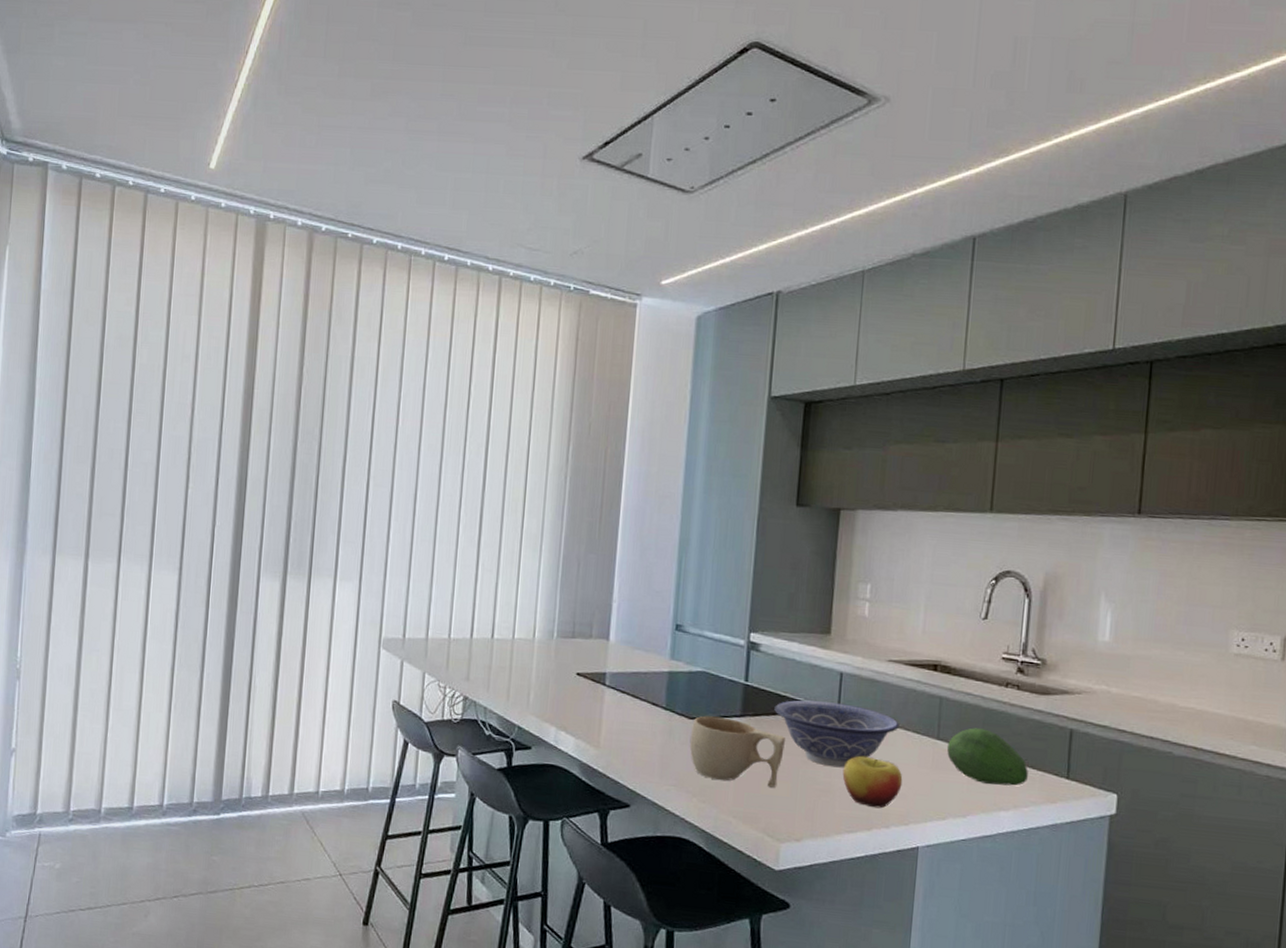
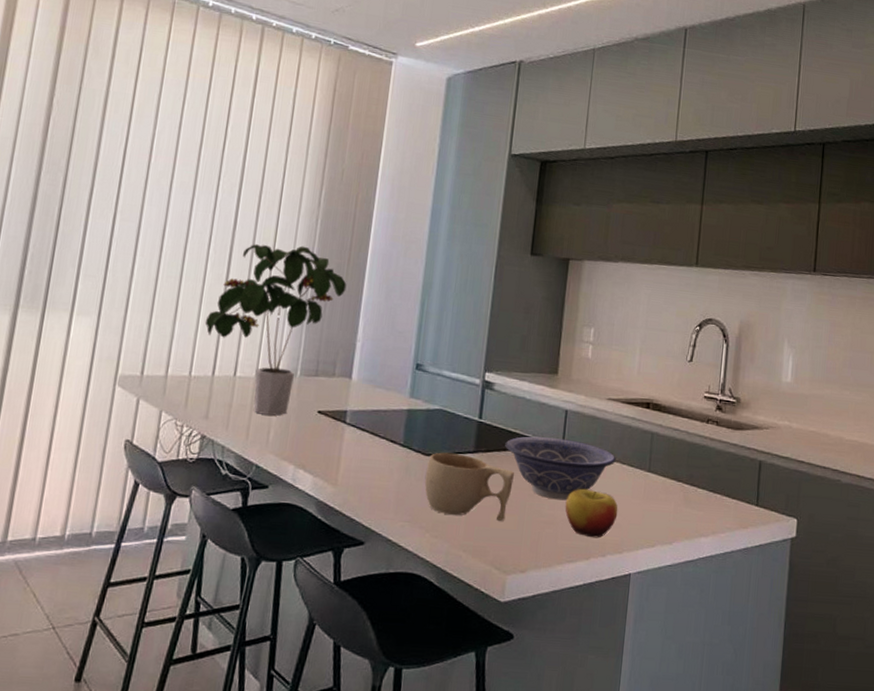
potted plant: none [460,505,600,678] -> present [205,244,347,416]
fruit: present [946,727,1028,786] -> none [656,460,725,514]

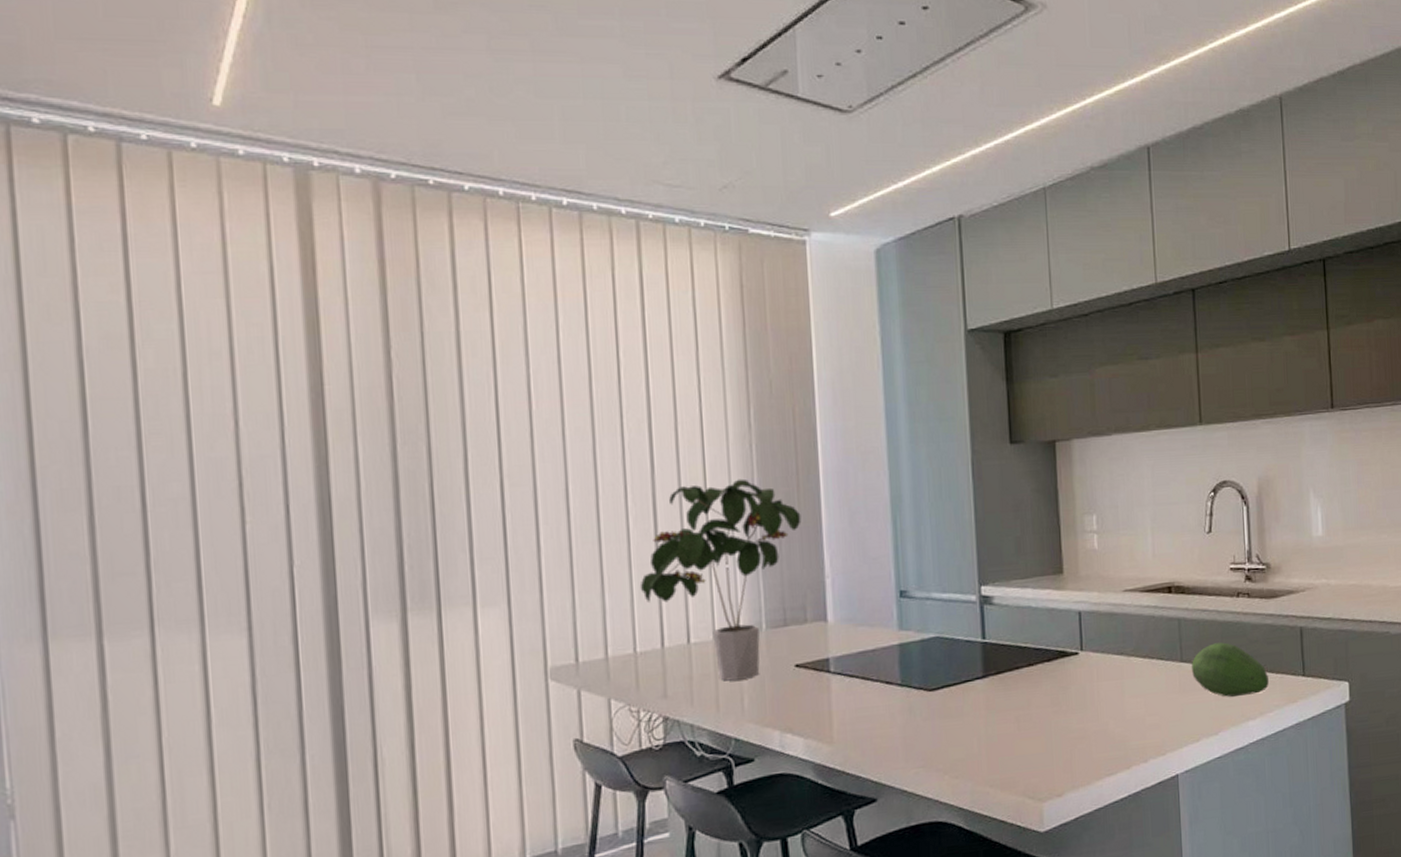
cup: present [424,452,514,521] -> none [932,682,1033,751]
decorative bowl: present [505,436,616,501] -> none [1017,643,1143,712]
apple: present [565,488,618,538] -> none [1094,693,1154,745]
fruit: none [656,460,725,514] -> present [1191,642,1269,697]

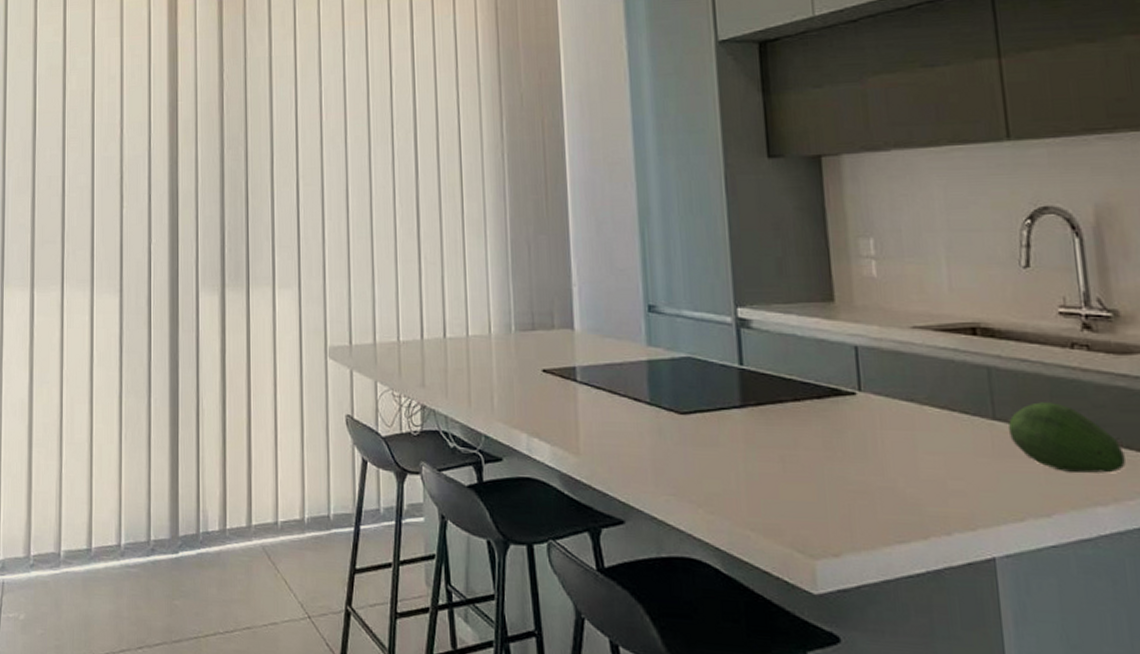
potted plant: present [639,478,801,681] -> none [404,185,549,378]

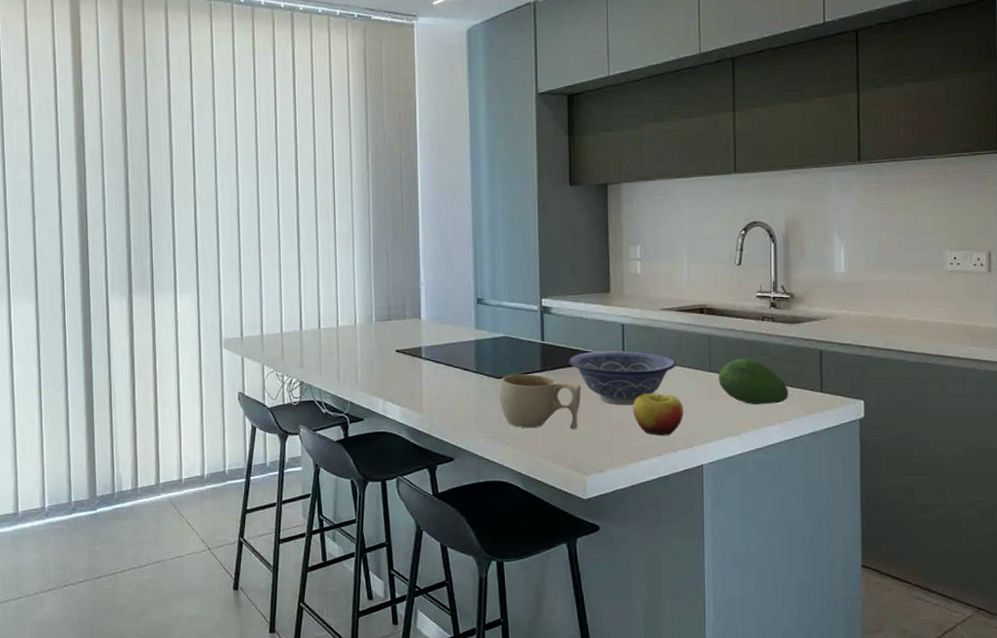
cup: none [684,409,801,491] -> present [499,374,581,429]
decorative bowl: none [780,382,941,463] -> present [569,350,676,406]
apple: none [878,445,959,511] -> present [632,393,684,436]

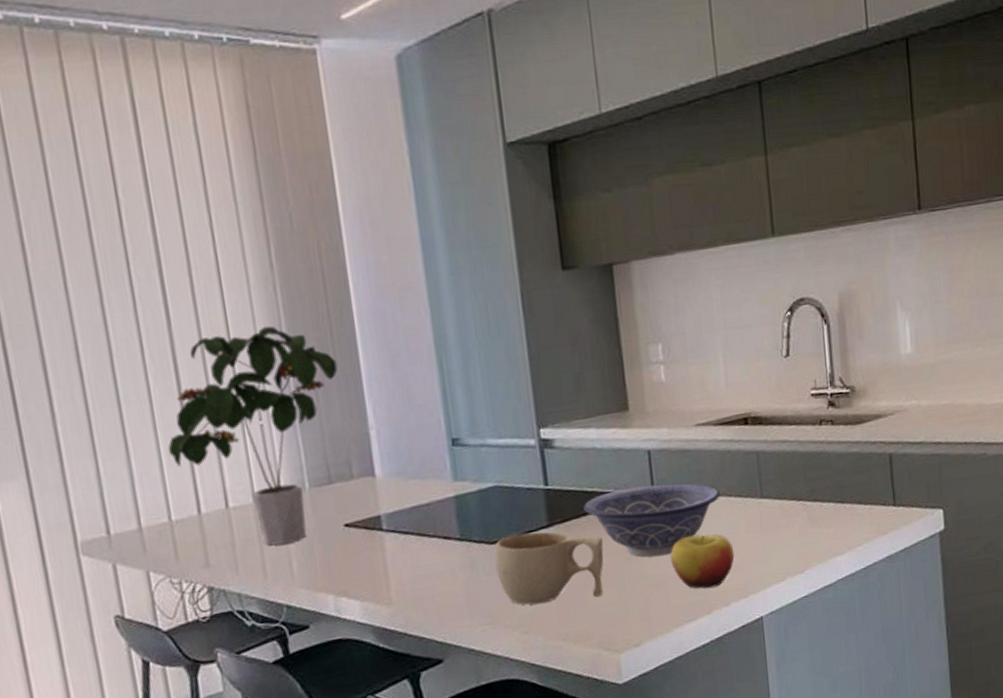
potted plant: none [286,207,404,359] -> present [167,325,338,546]
fruit: present [718,358,788,404] -> none [772,474,857,533]

